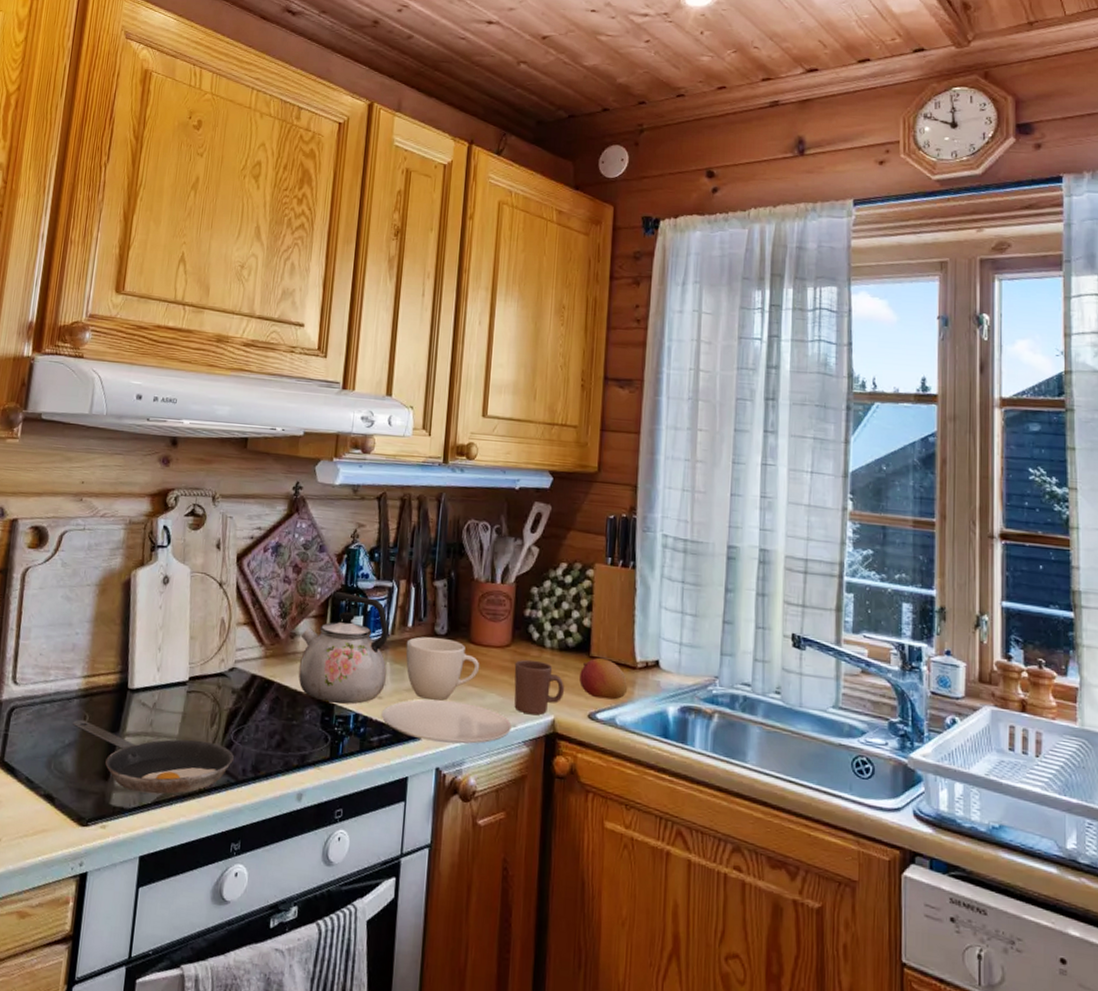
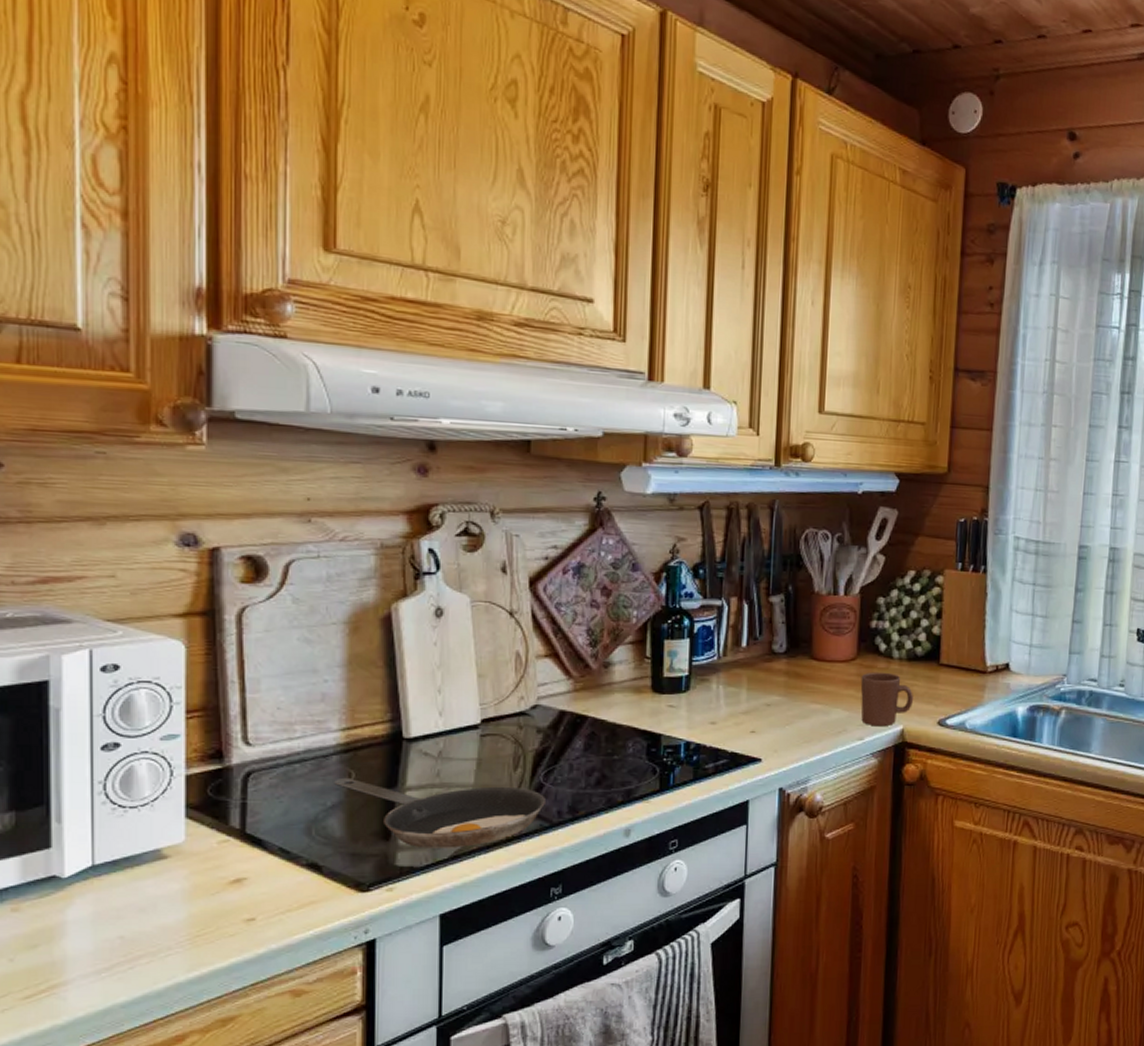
kettle: present [298,592,389,705] -> none [616,614,720,734]
plate: present [381,699,512,744] -> none [716,719,859,762]
cup: present [405,636,480,701] -> none [740,655,824,722]
fruit: present [580,658,628,700] -> none [929,665,978,705]

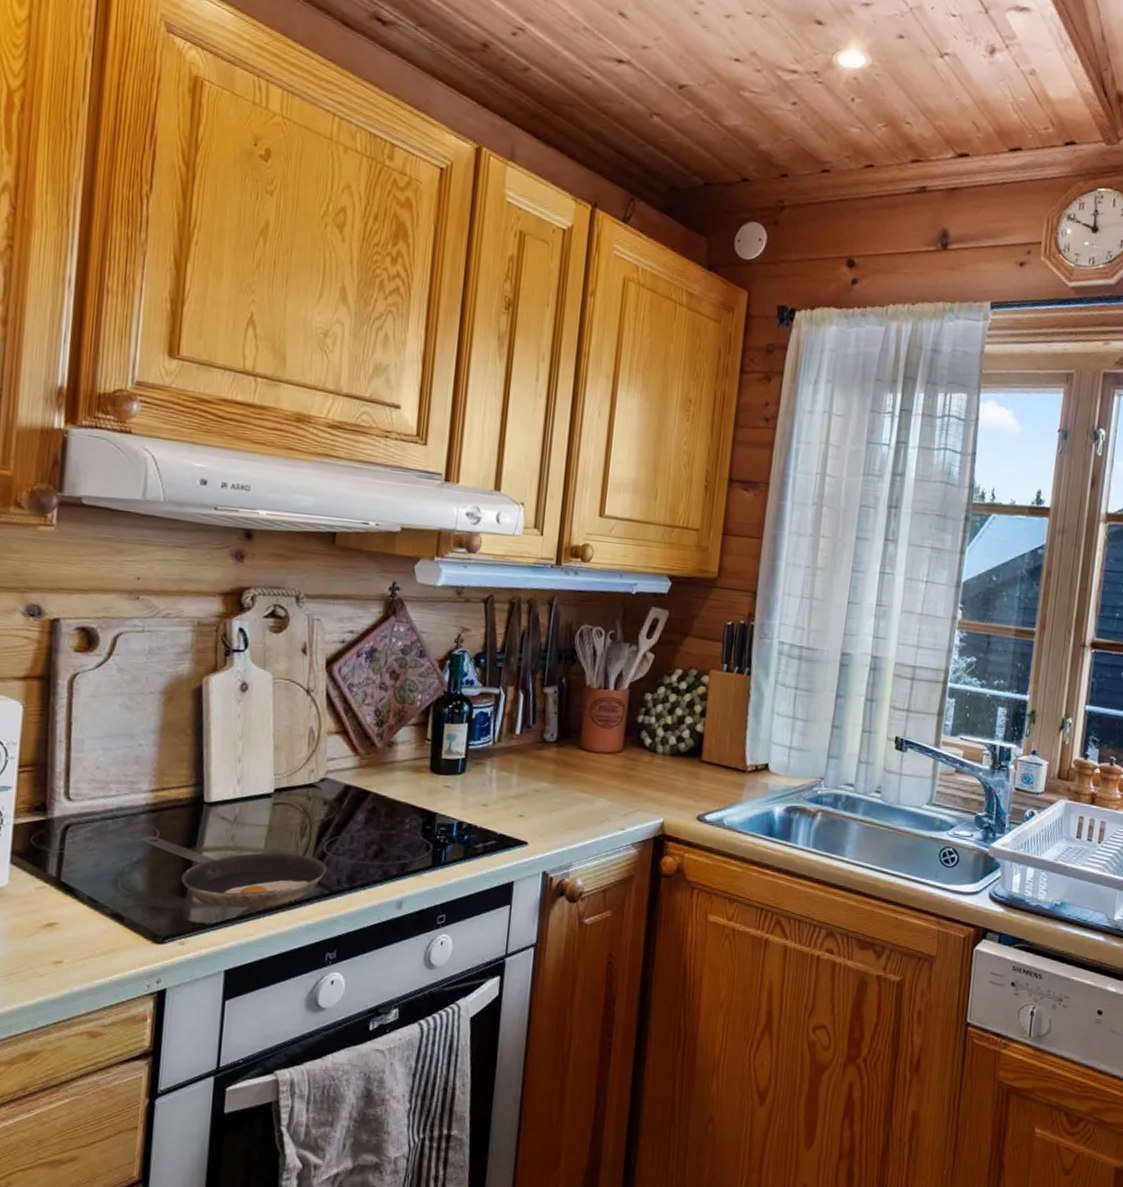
mug: present [860,672,913,727] -> none [624,764,675,819]

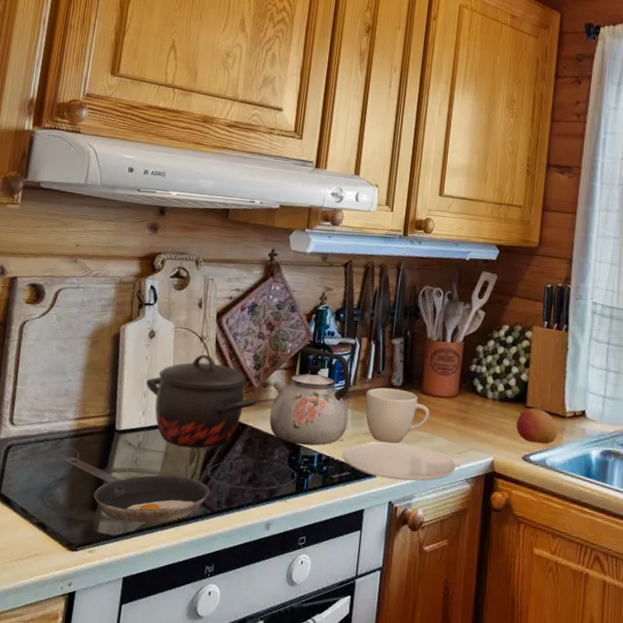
cooking pot: none [240,710,383,821] -> present [146,354,259,449]
kettle: none [396,699,495,813] -> present [269,347,351,446]
plate: none [486,805,621,848] -> present [342,442,456,481]
cup: none [512,744,590,807] -> present [365,387,430,443]
fruit: none [690,762,738,802] -> present [516,408,558,445]

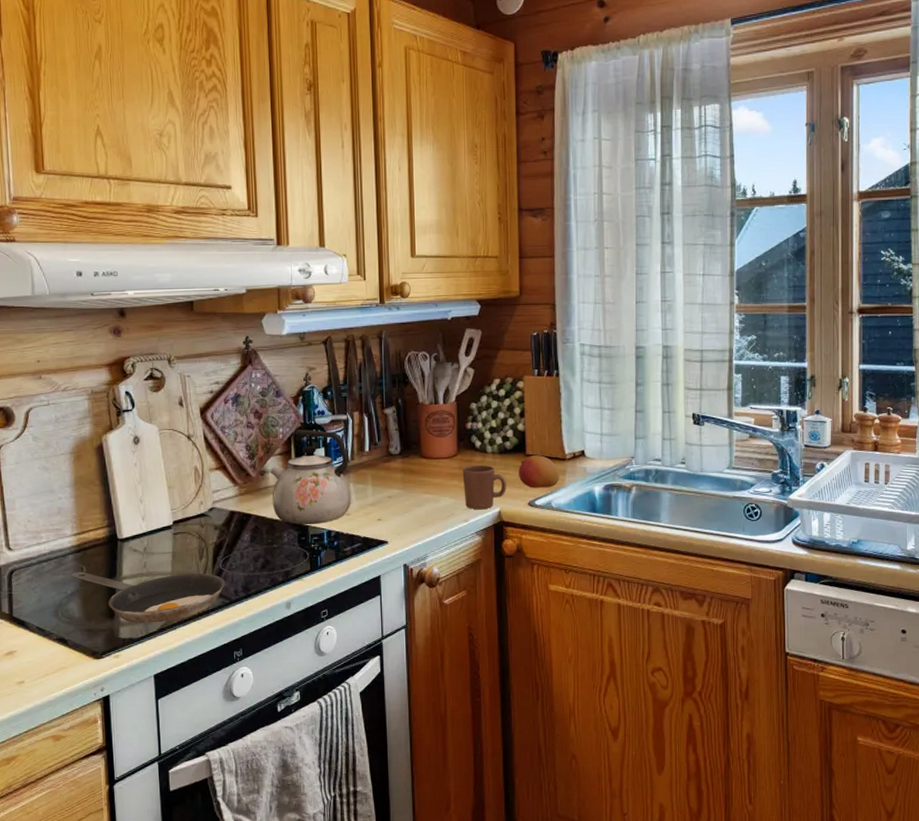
cooking pot: present [146,354,259,449] -> none [140,452,258,545]
plate: present [342,442,456,481] -> none [351,508,465,543]
cup: present [365,387,430,443] -> none [365,457,433,511]
mug: none [459,408,503,457] -> present [462,464,506,510]

